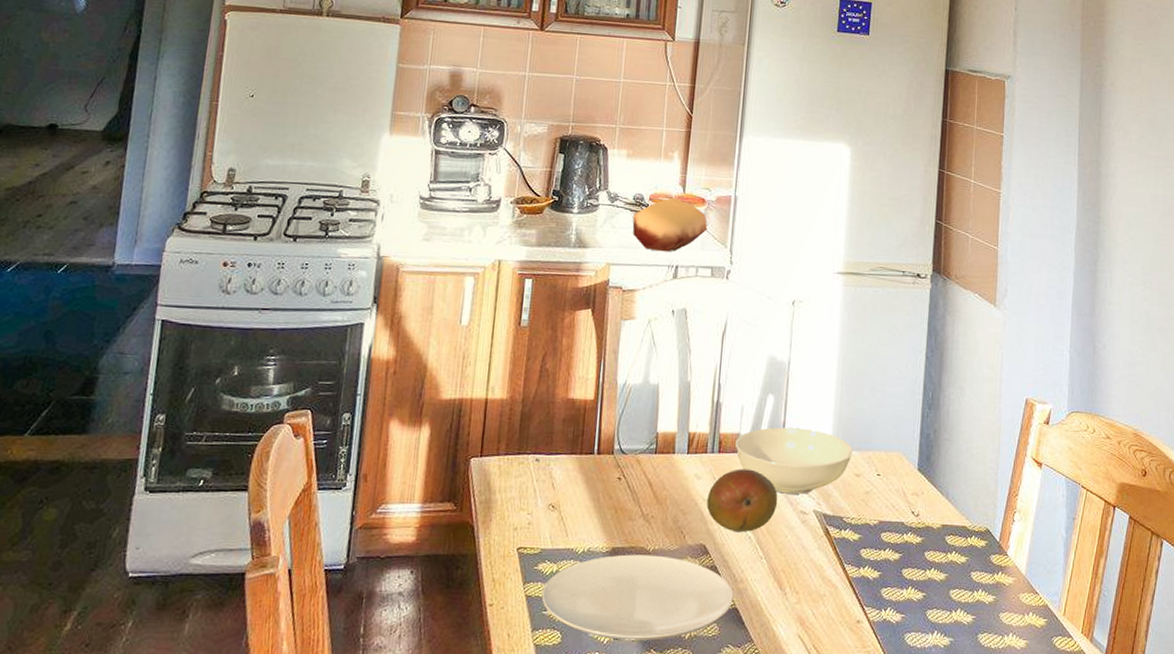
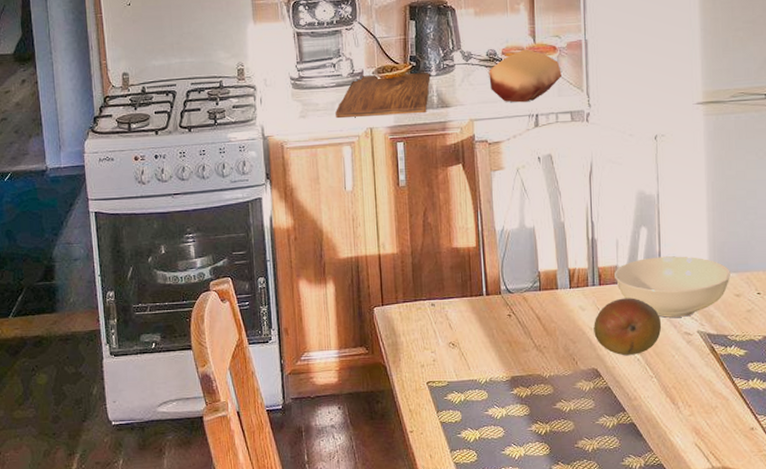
cutting board: none [463,204,572,252] -> present [335,73,431,119]
plate: present [541,554,734,641] -> none [454,380,630,456]

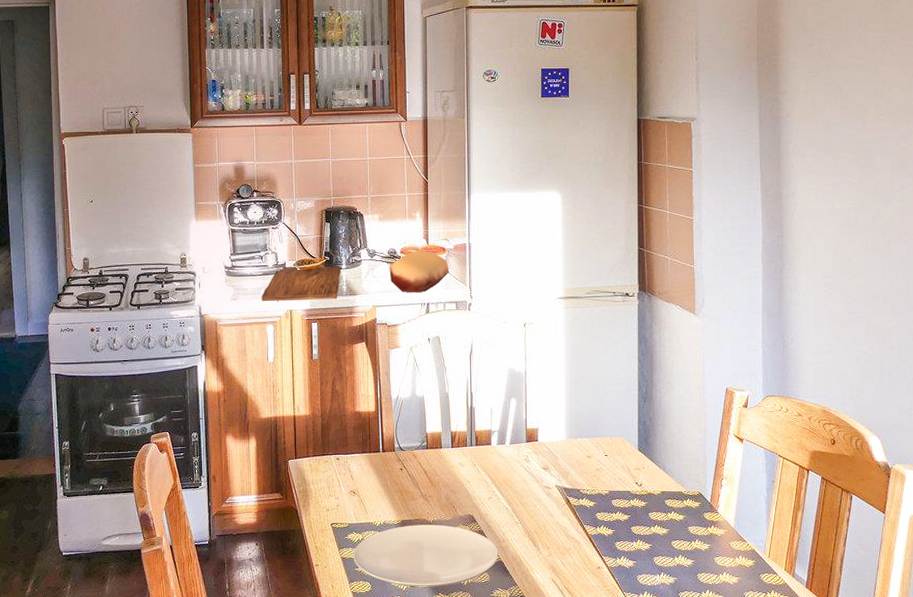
plate: none [454,380,630,456] -> present [353,524,498,587]
fruit: present [594,298,662,356] -> none [471,457,527,505]
bowl: present [614,256,731,318] -> none [489,423,583,474]

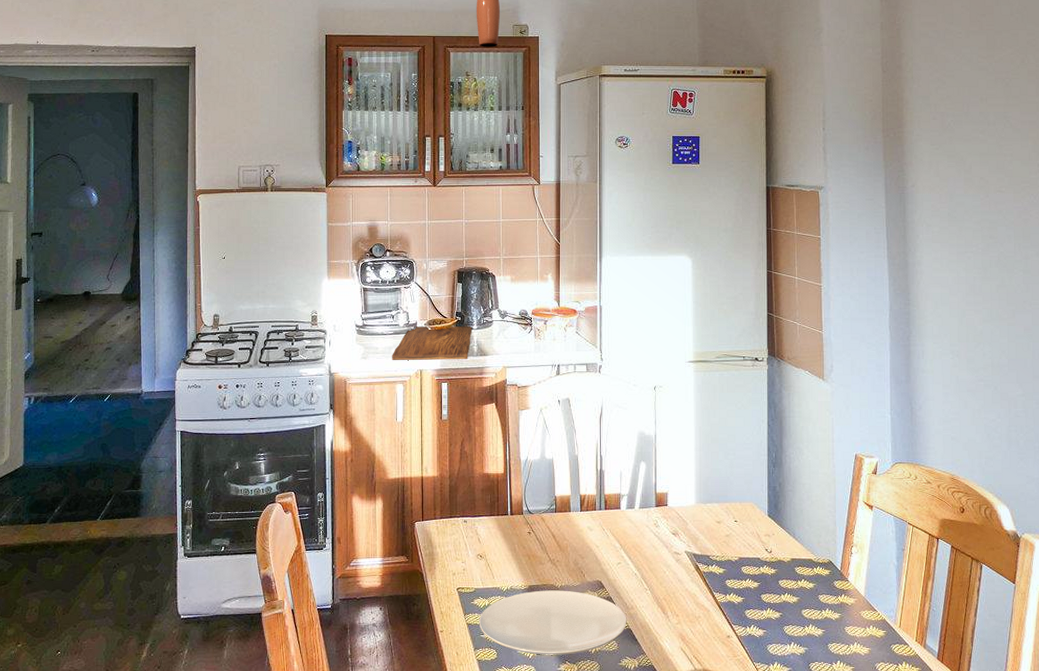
bread loaf: present [389,249,449,293] -> none [520,311,580,355]

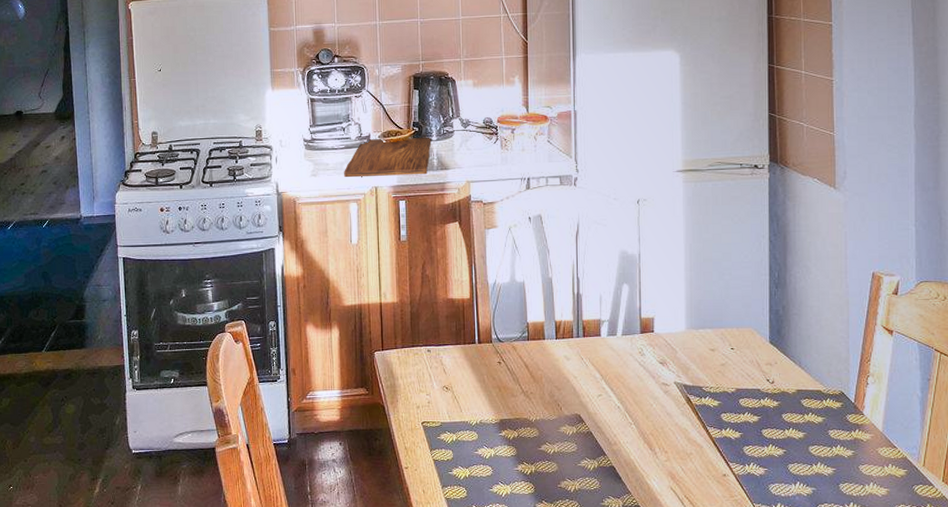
plate: present [479,590,627,655] -> none [446,424,609,494]

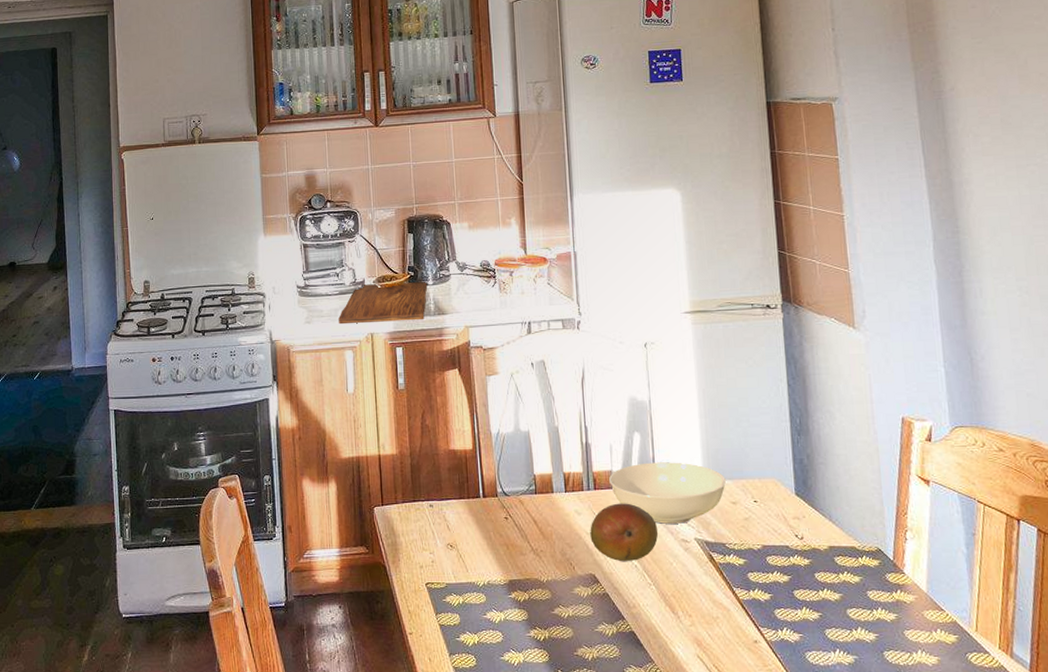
fruit: none [577,349,641,403] -> present [590,503,659,562]
bowl: none [598,312,706,369] -> present [609,462,726,524]

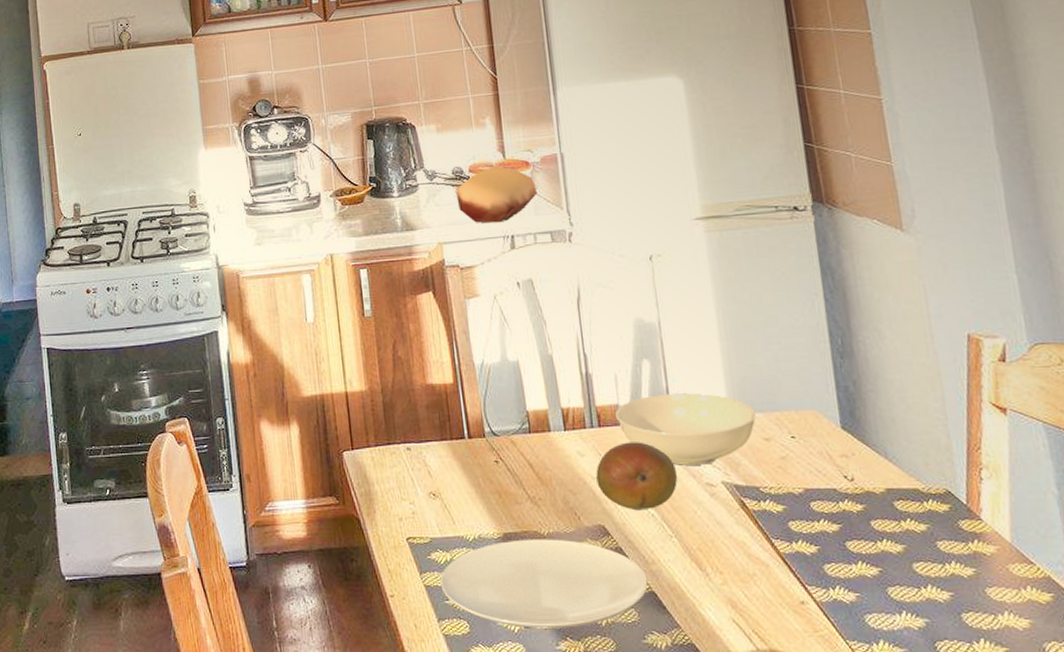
cutting board: present [339,282,428,325] -> none [293,194,393,245]
plate: none [453,585,629,662] -> present [440,539,648,628]
bread loaf: none [483,260,552,311] -> present [456,165,537,224]

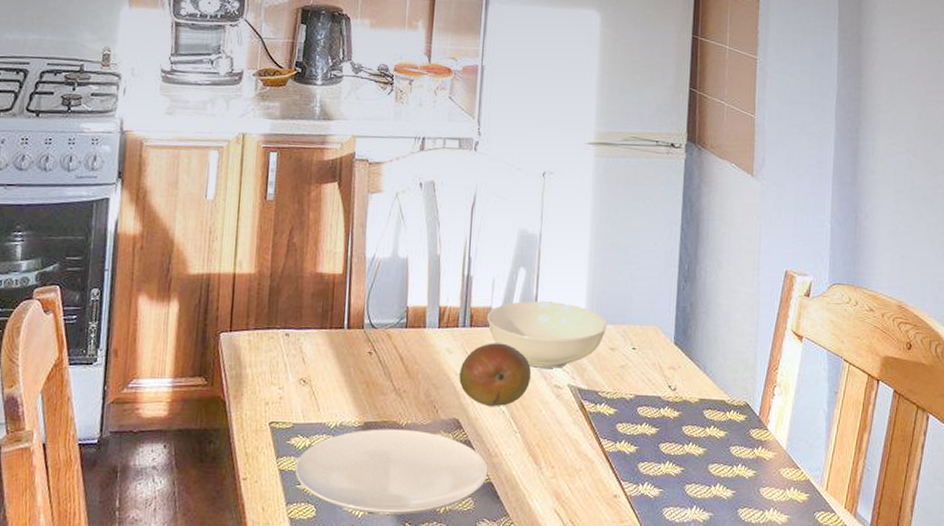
bread loaf: present [456,165,537,224] -> none [377,68,454,124]

